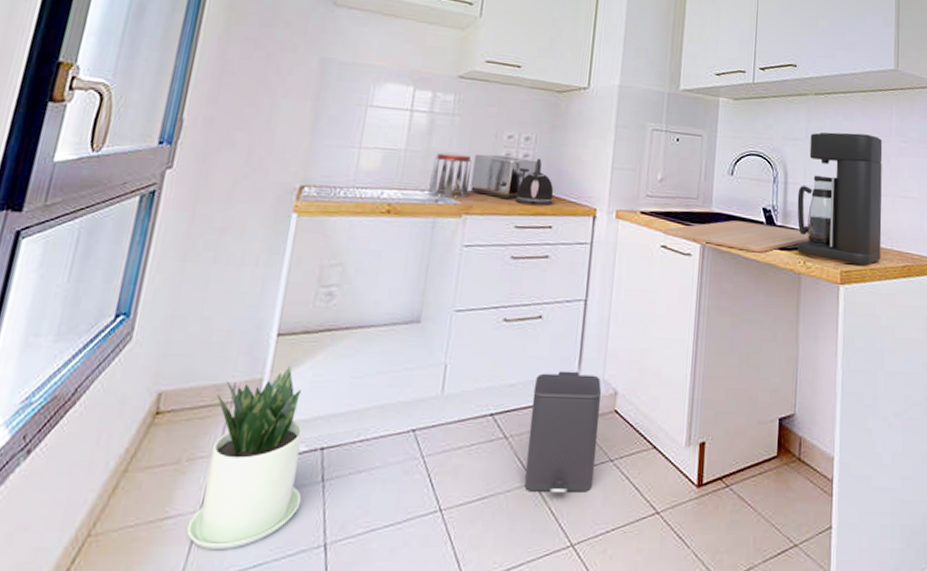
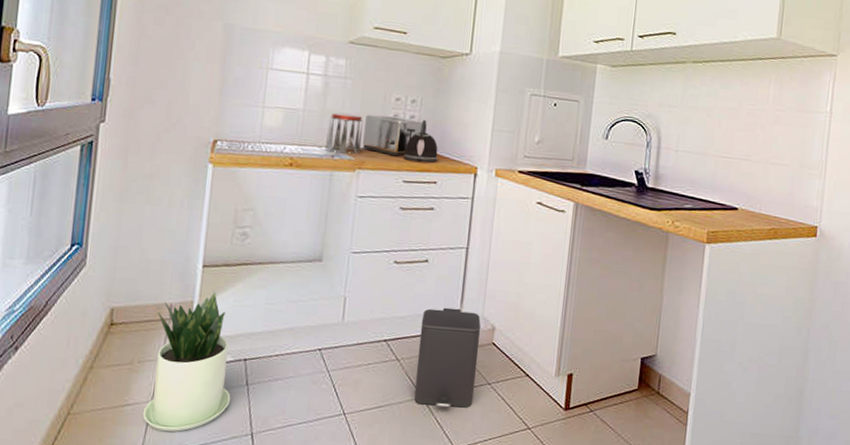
chopping board: present [663,220,809,253] -> none [539,181,679,212]
coffee maker: present [797,132,883,266] -> none [666,99,759,227]

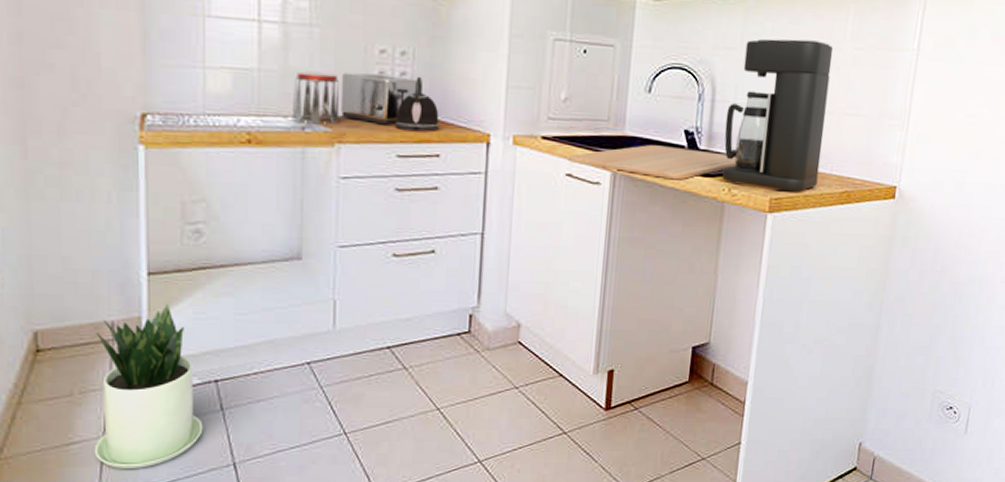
pedal bin: present [414,307,482,408] -> none [427,305,504,418]
chopping board: none [539,181,679,212] -> present [568,145,737,180]
coffee maker: none [666,99,759,227] -> present [722,38,834,192]

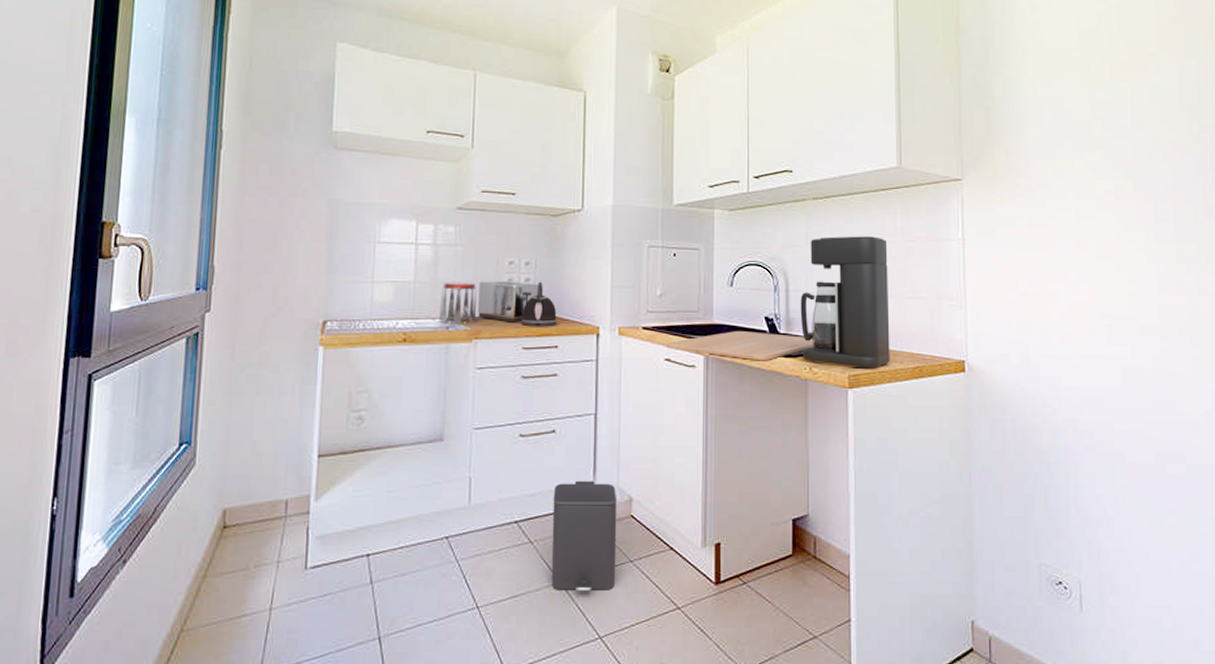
planter: present [94,304,203,469] -> none [261,484,355,641]
pedal bin: none [427,305,504,418] -> present [551,480,618,592]

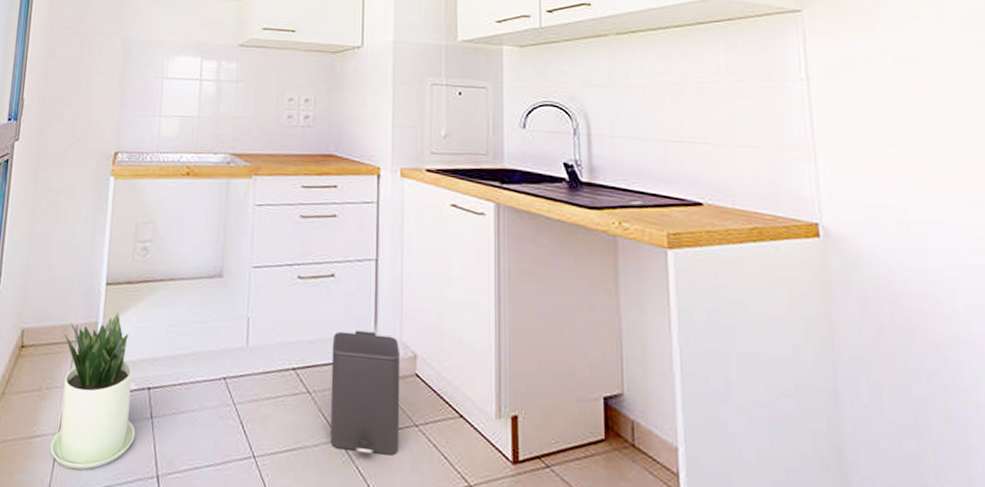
planter: none [261,484,355,641] -> present [50,312,136,470]
jar: present [439,282,477,324] -> none [221,117,257,160]
toaster: present [477,280,539,323] -> none [257,117,318,160]
kettle: present [521,281,557,327] -> none [300,118,336,166]
chopping board: present [666,331,814,361] -> none [452,177,624,212]
coffee maker: present [800,236,890,369] -> none [605,75,720,227]

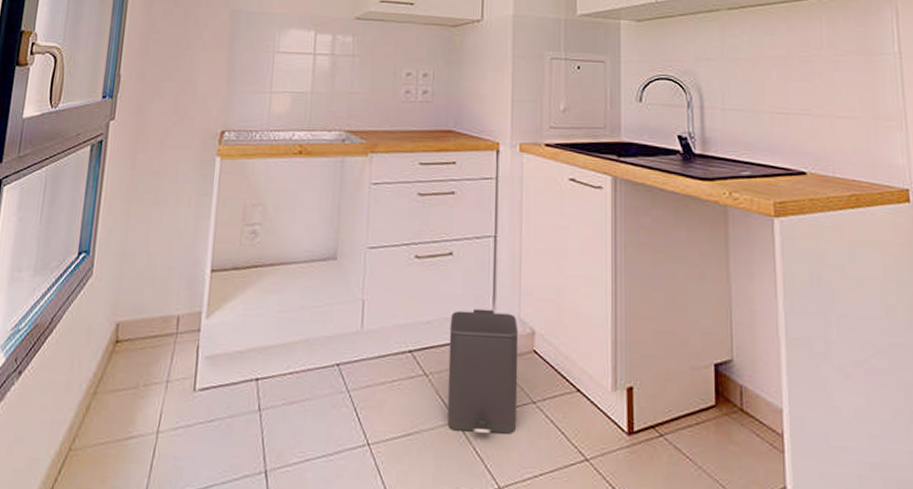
planter: present [50,312,136,470] -> none [147,300,242,470]

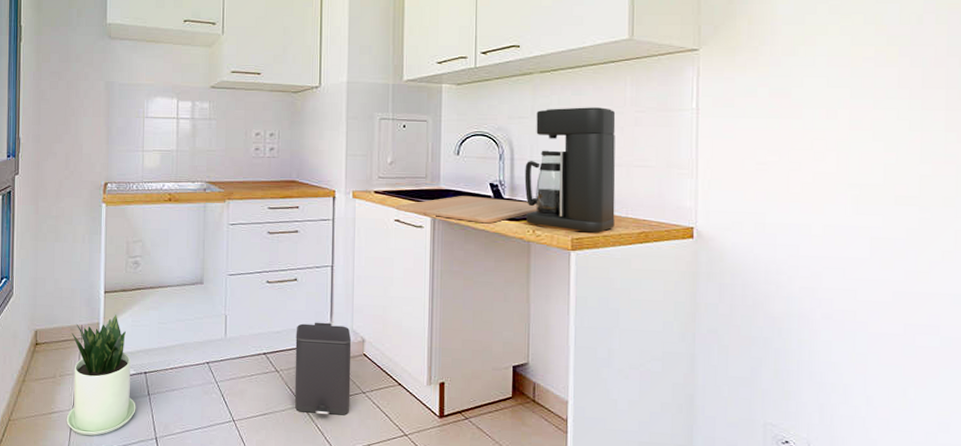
planter: none [147,300,242,470] -> present [66,314,136,436]
chopping board: none [571,150,734,184] -> present [396,196,538,224]
coffee maker: none [716,49,821,196] -> present [524,107,616,233]

